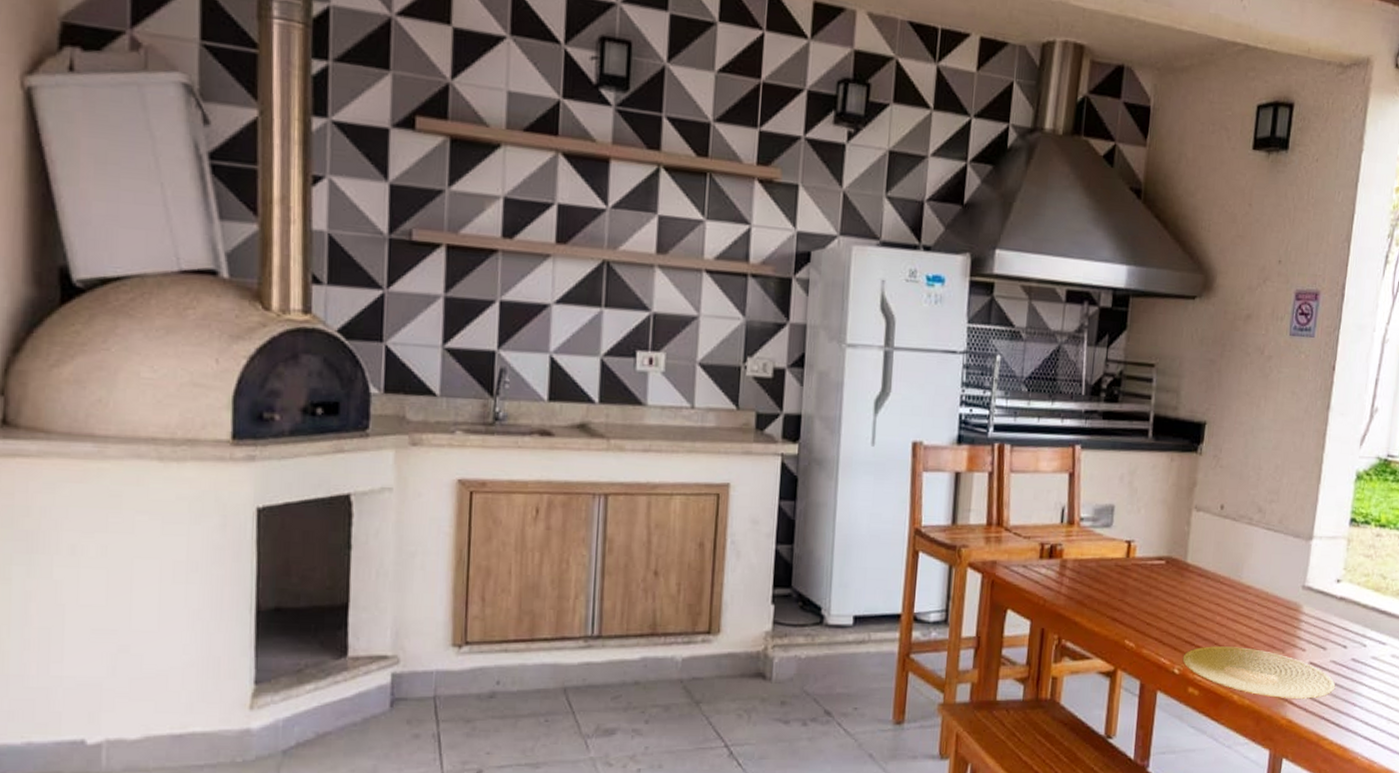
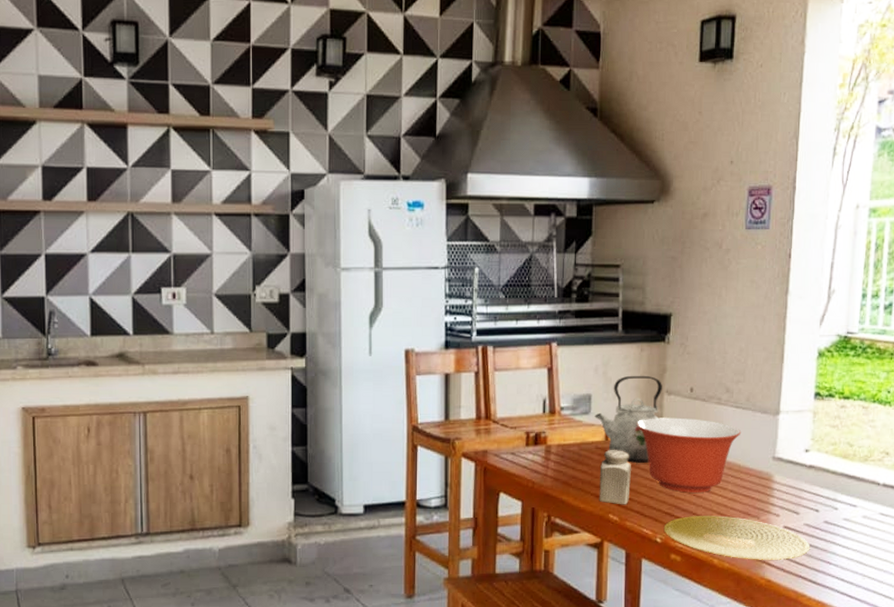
salt shaker: none [1115,568,1152,631] -> present [599,450,631,505]
kettle: none [1116,487,1191,585] -> present [594,375,662,463]
mixing bowl: none [1161,535,1272,621] -> present [637,417,742,493]

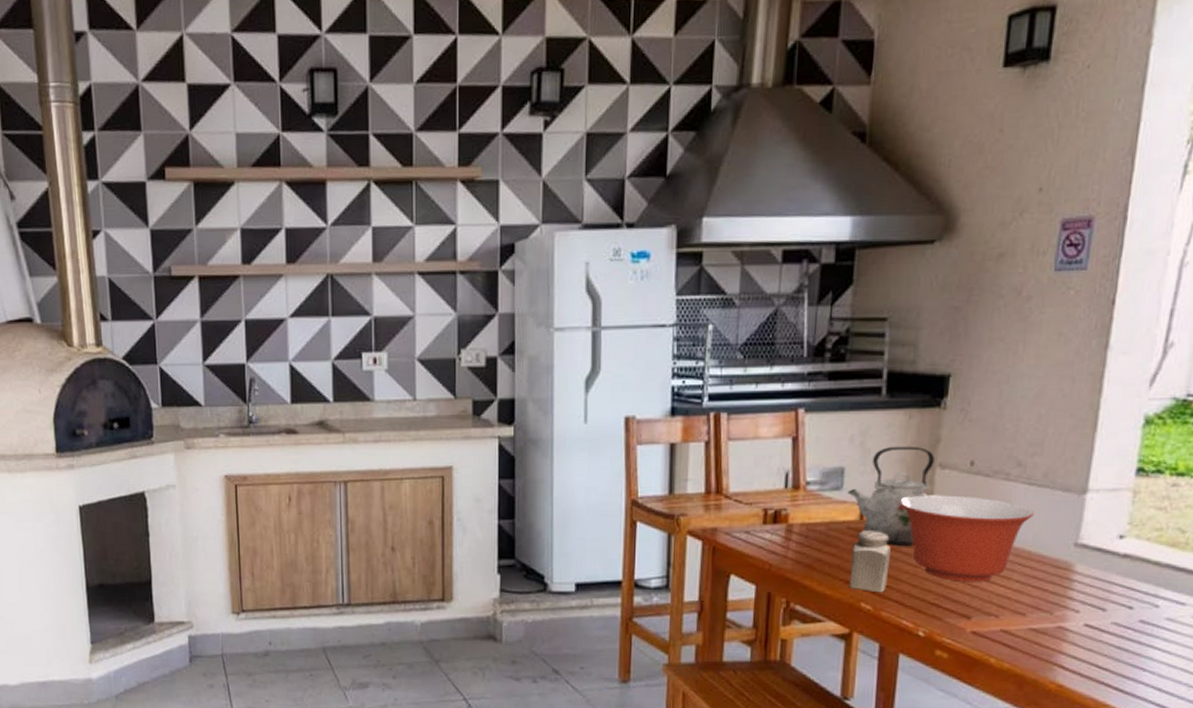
plate: present [663,516,810,560] -> none [928,608,1119,663]

